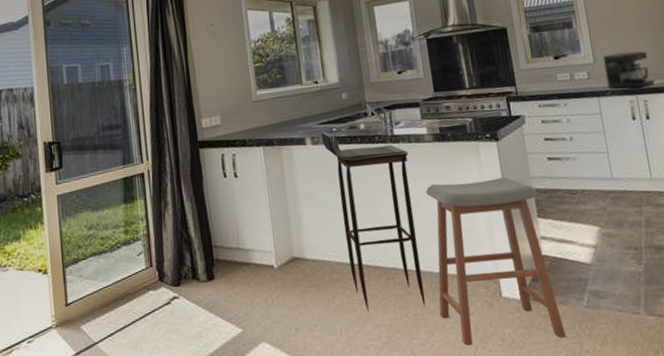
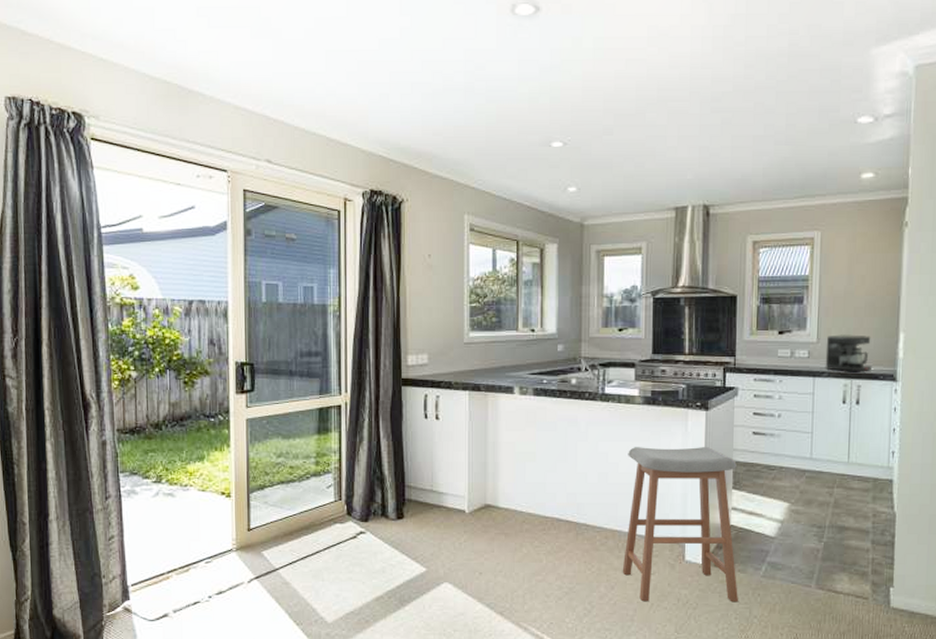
bar stool: present [321,131,426,312] -> none [530,383,617,563]

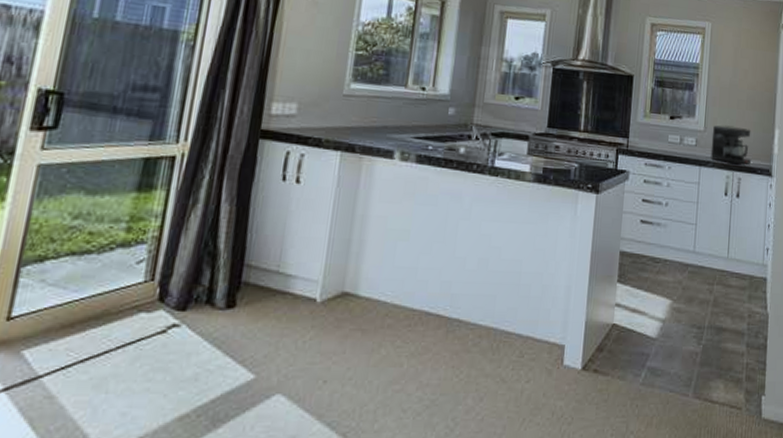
stool: present [622,447,738,602] -> none [494,230,623,417]

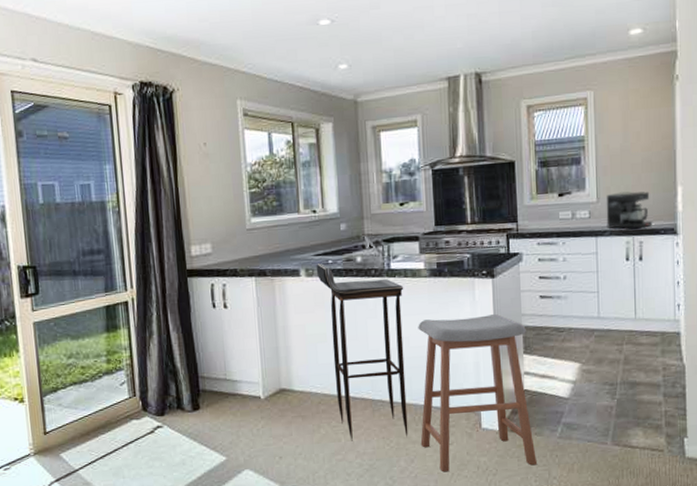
bar stool: none [407,148,505,368] -> present [316,263,408,441]
stool: none [494,230,623,417] -> present [418,314,537,473]

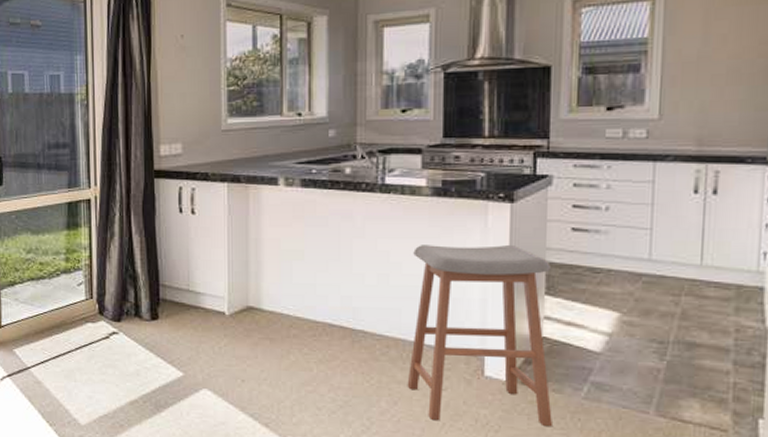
bar stool: present [316,263,408,441] -> none [297,173,400,375]
coffee maker: present [606,191,653,230] -> none [670,108,737,155]

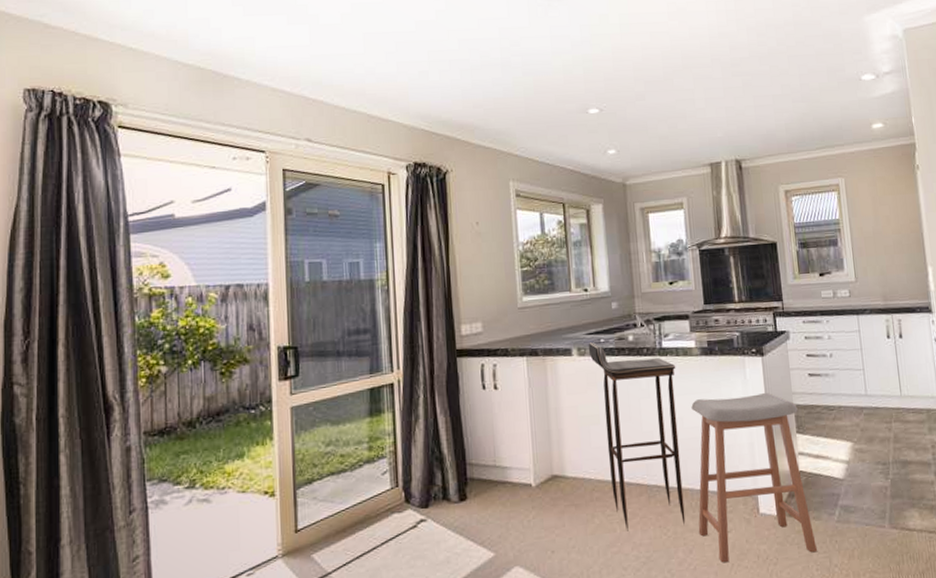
bar stool: none [297,173,400,375] -> present [588,342,686,531]

